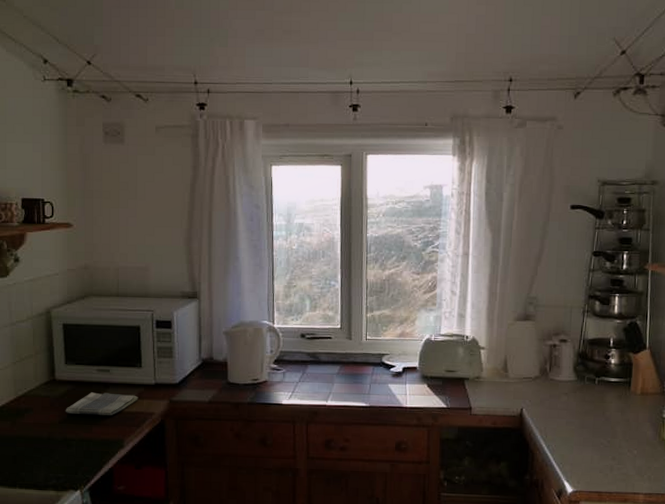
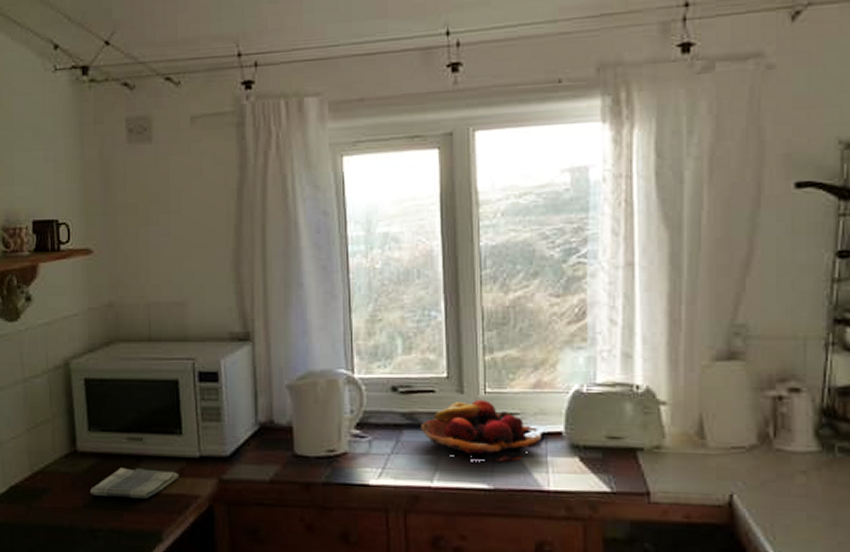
fruit basket: none [321,344,404,388] -> present [421,399,542,463]

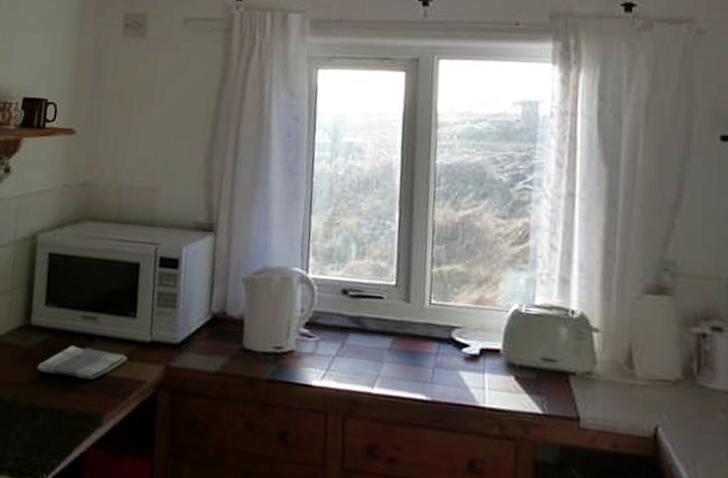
fruit basket: present [421,399,542,463] -> none [367,310,481,375]

